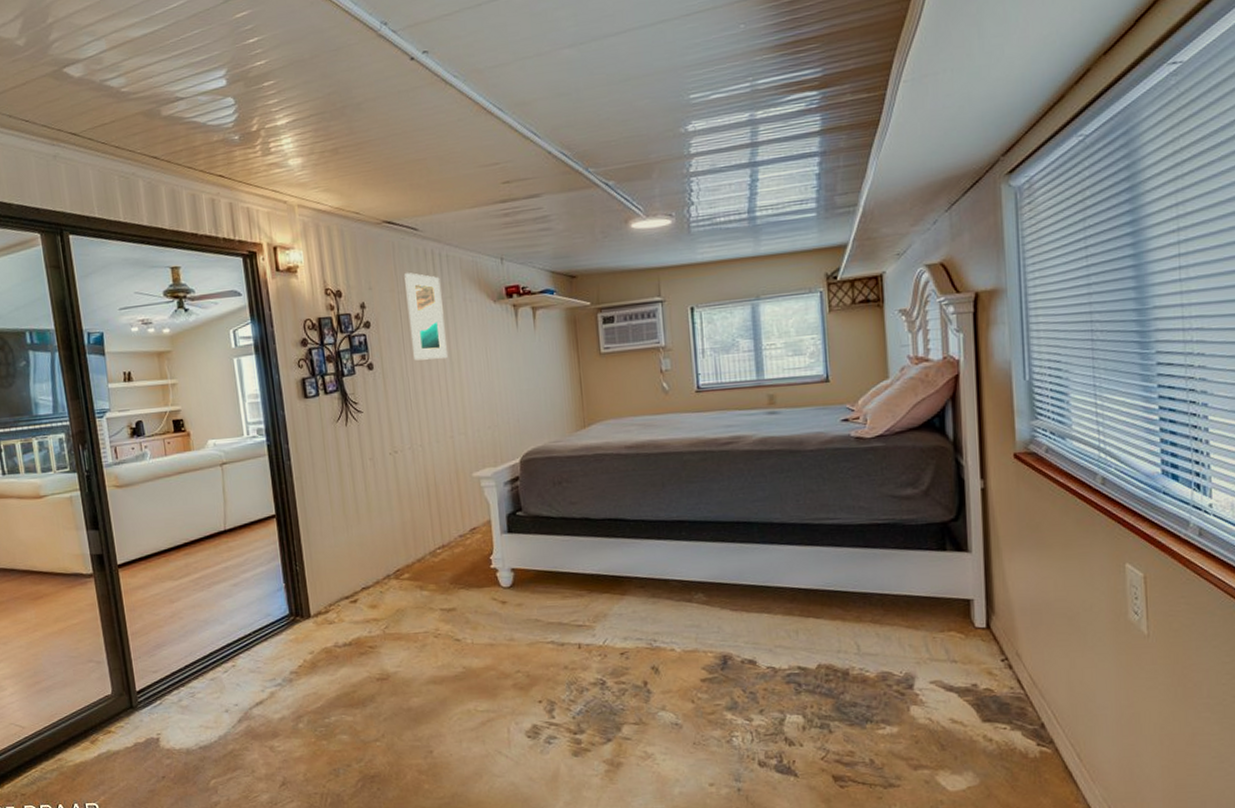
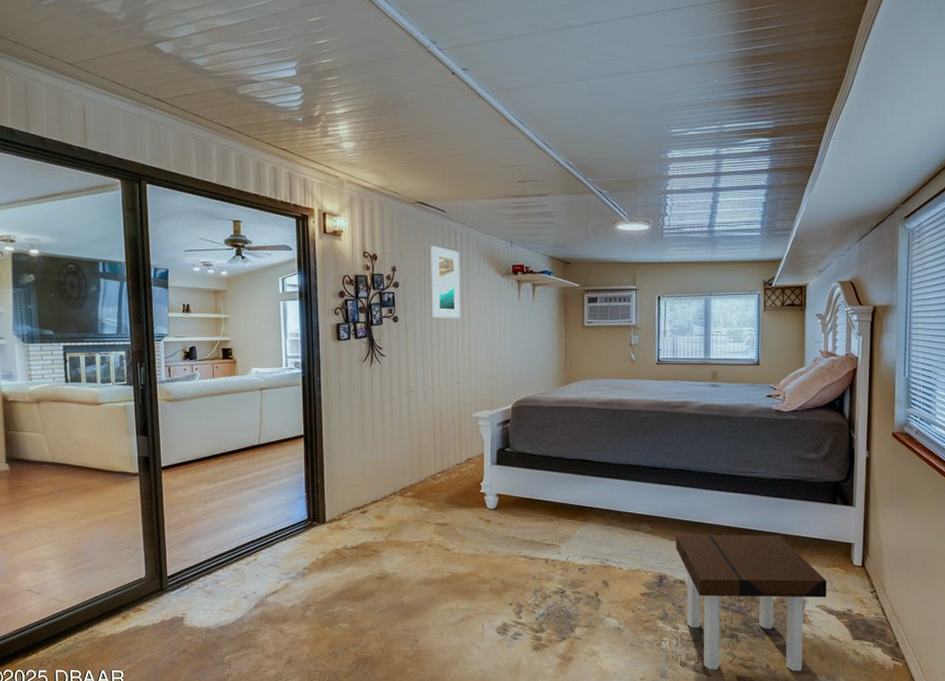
side table: none [739,595,942,770] -> present [676,535,827,672]

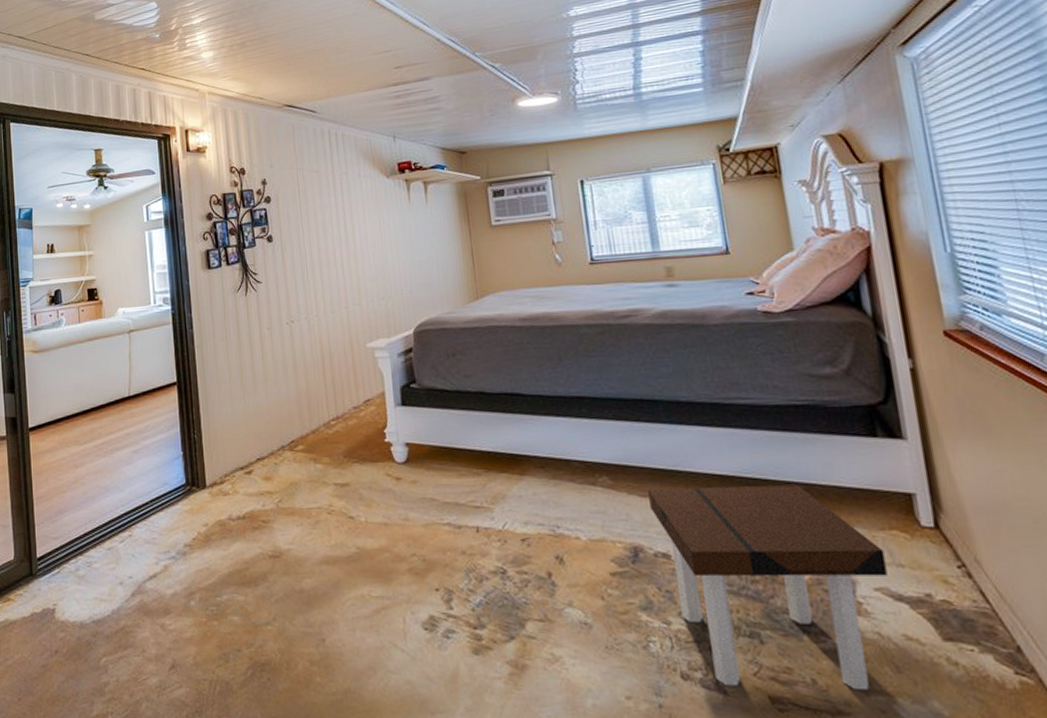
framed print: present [431,246,460,318] -> none [303,151,343,233]

